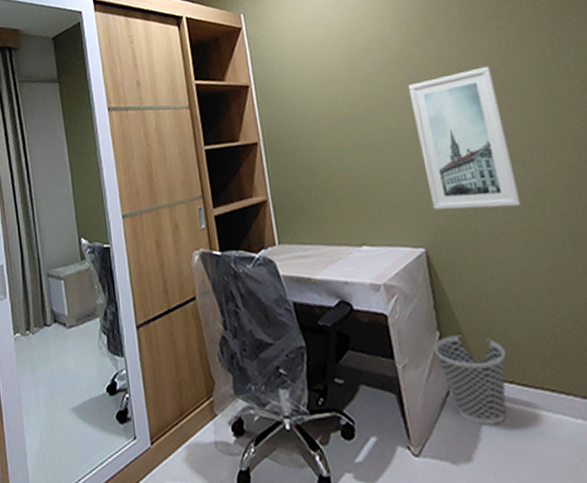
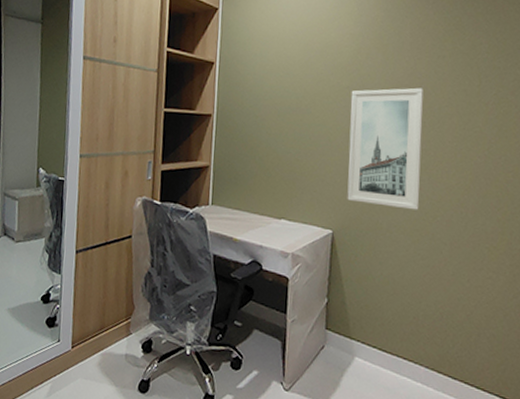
wastebasket: present [434,335,507,425] -> none [320,303,376,377]

